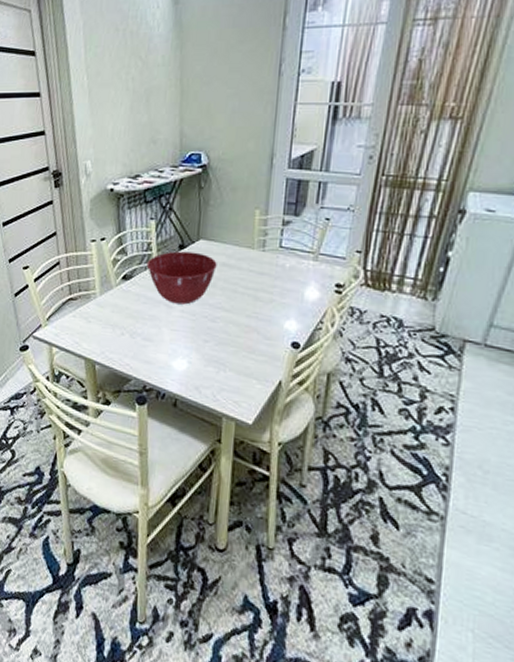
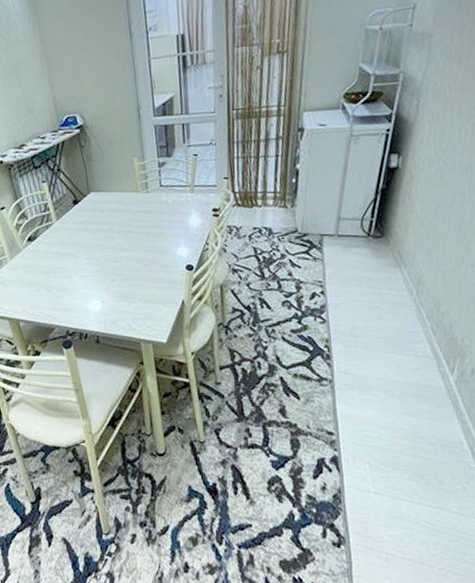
mixing bowl: present [146,251,217,305] -> none [47,204,110,254]

